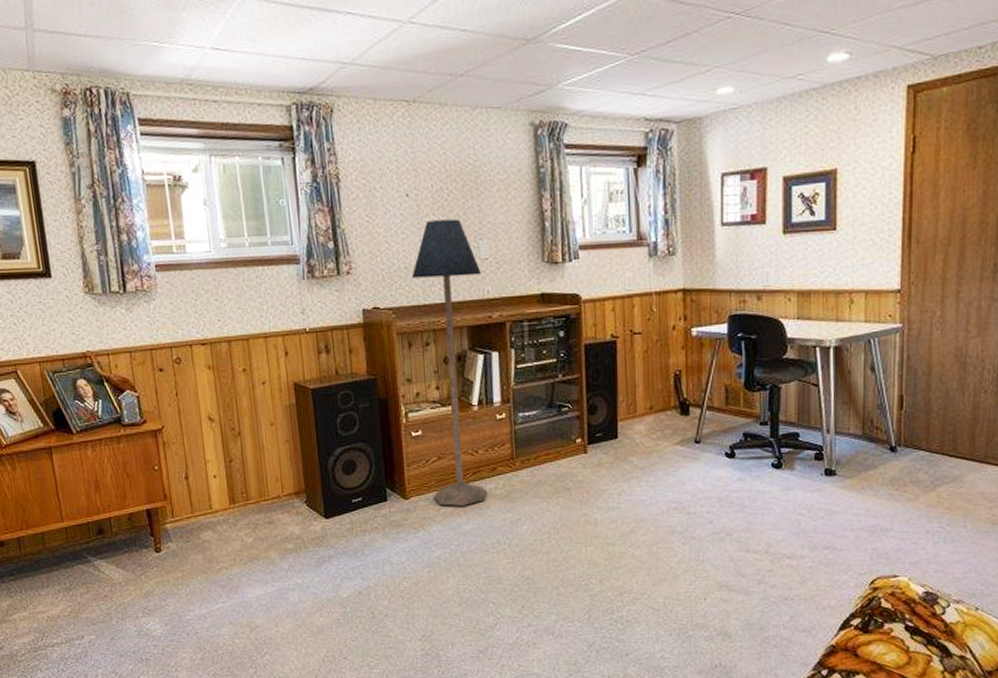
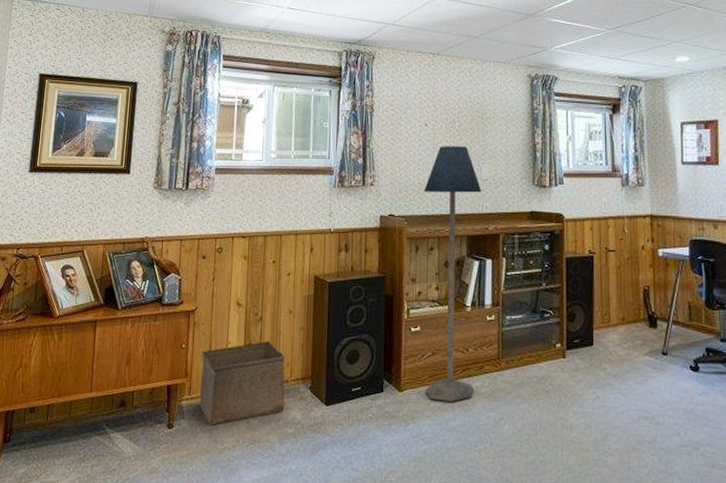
storage bin: none [178,457,280,546] -> present [200,341,285,425]

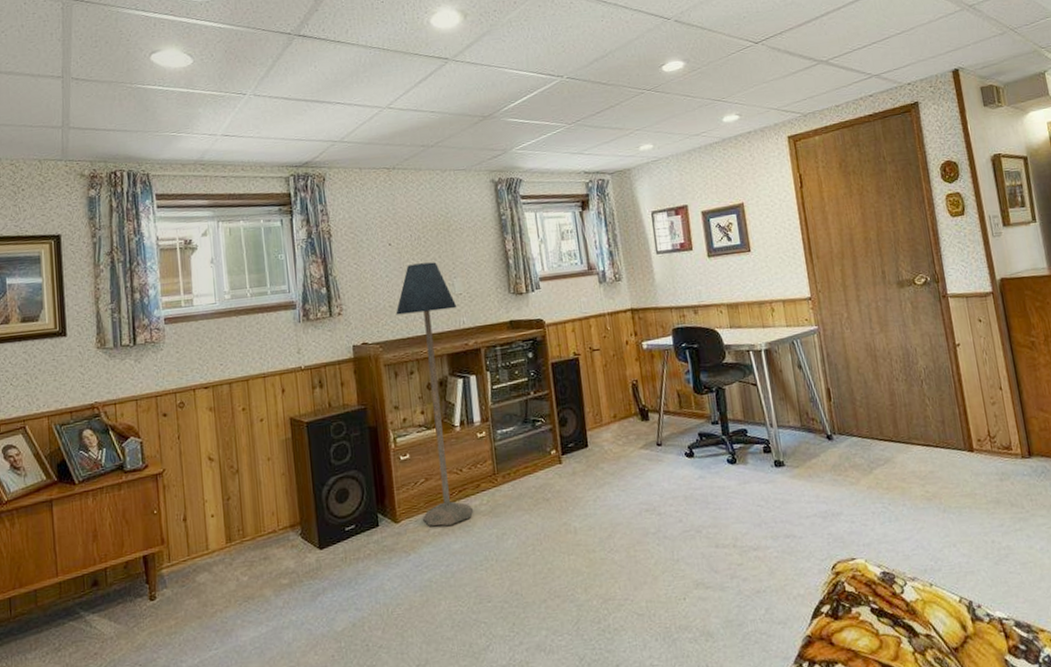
storage bin: present [200,341,285,425] -> none [177,493,275,590]

